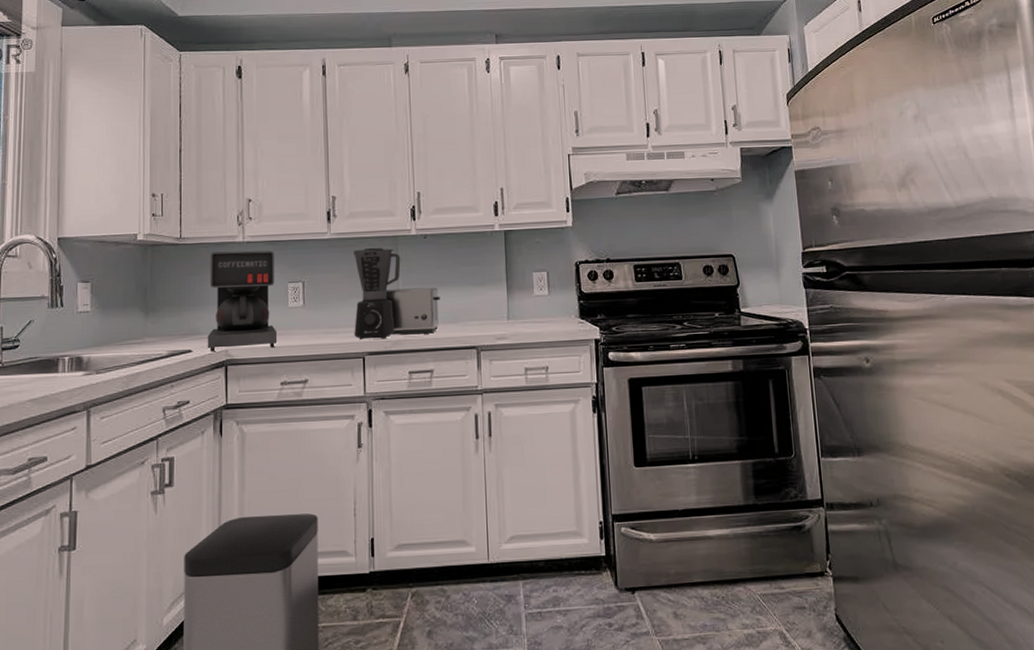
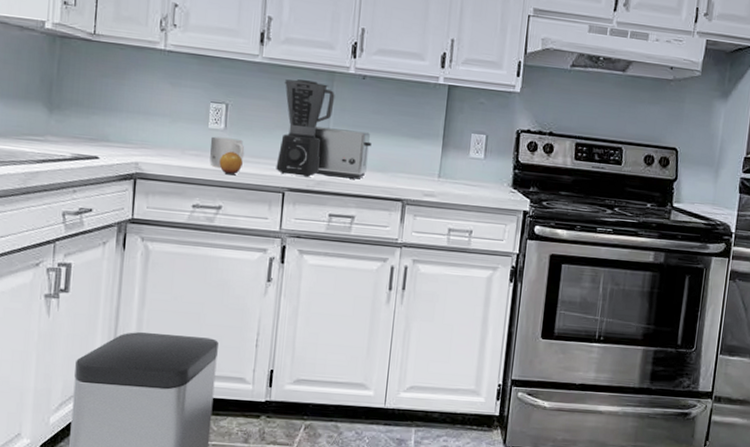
coffee maker: present [207,250,278,352] -> none [115,55,198,168]
mug: none [291,313,324,344] -> present [209,136,245,169]
fruit: none [301,325,323,349] -> present [219,151,243,175]

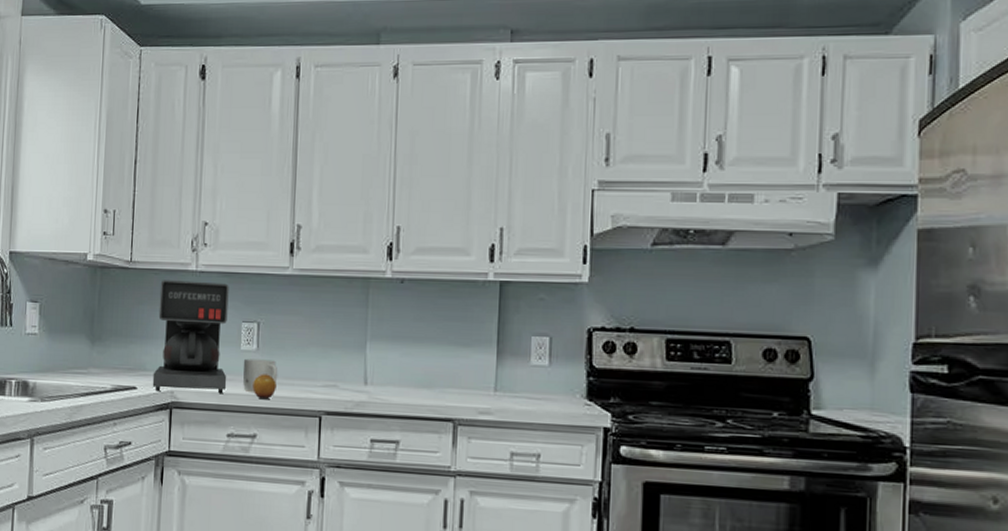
coffee maker: none [115,55,198,168] -> present [152,280,229,394]
blender: present [276,79,335,178] -> none [311,290,371,399]
toaster: present [314,126,372,180] -> none [350,340,415,398]

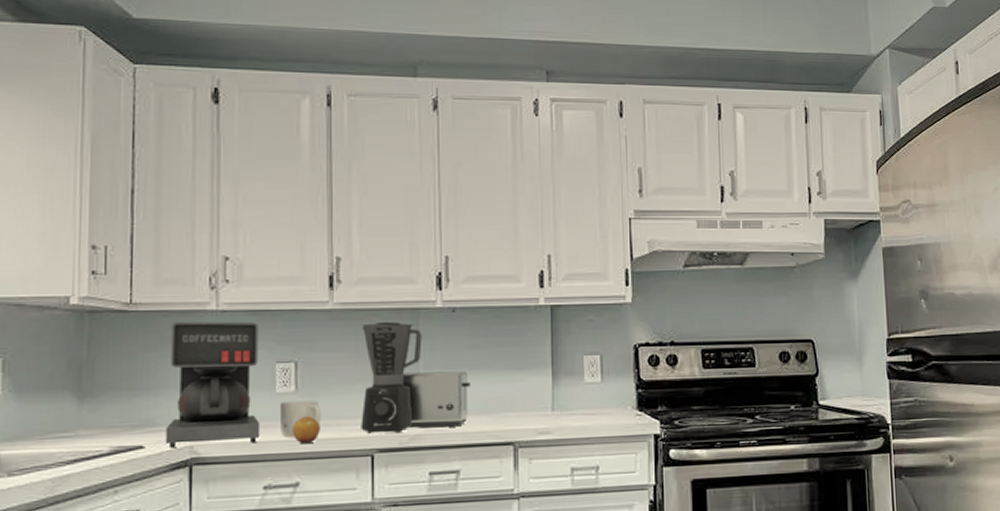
blender: none [311,290,371,399] -> present [361,322,422,435]
toaster: none [350,340,415,398] -> present [402,371,471,429]

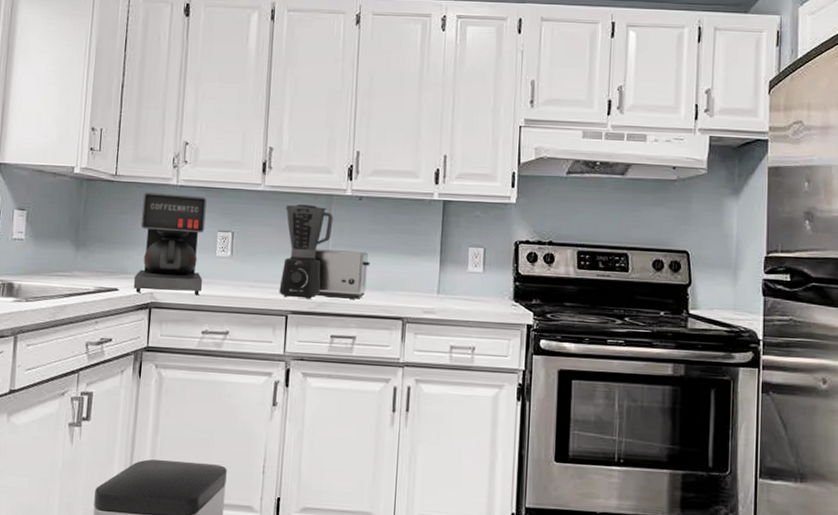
mug: present [279,400,322,439] -> none [217,264,250,295]
fruit: present [292,416,320,444] -> none [226,277,248,301]

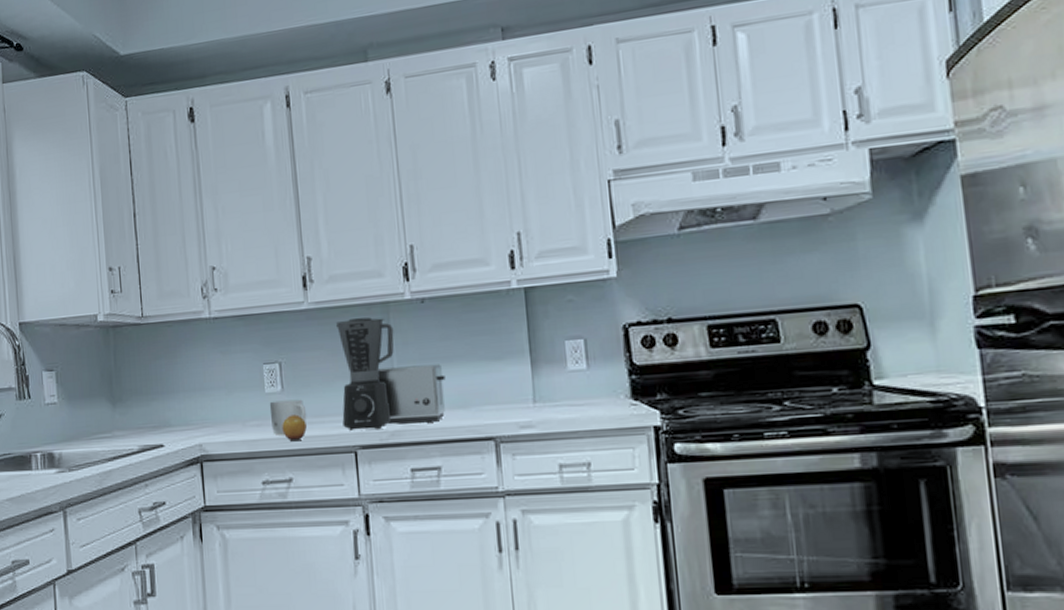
coffee maker: present [133,192,207,296] -> none [175,327,256,447]
mug: none [217,264,250,295] -> present [269,399,307,437]
fruit: none [226,277,248,301] -> present [282,414,307,442]

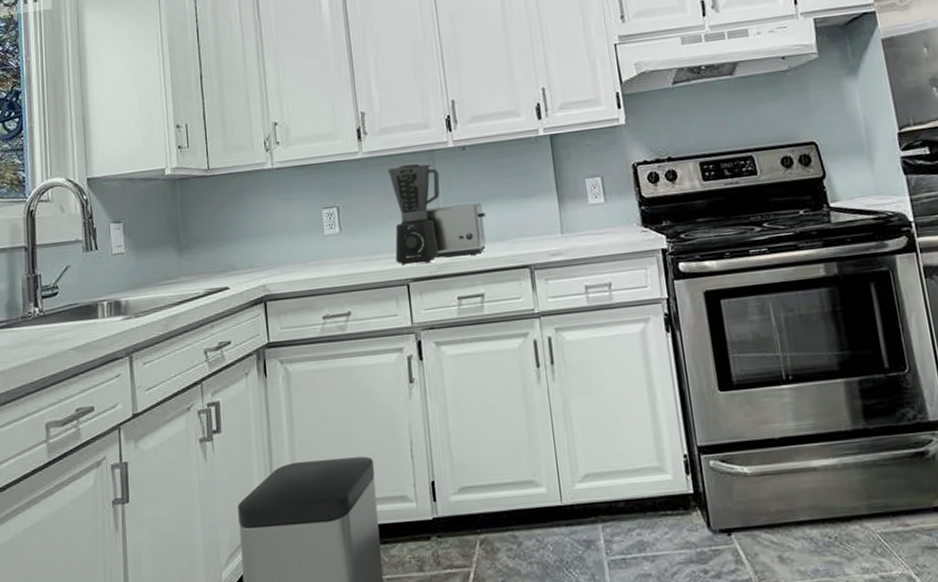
mug: present [269,399,307,437] -> none [328,239,364,274]
fruit: present [282,414,307,442] -> none [340,253,363,278]

